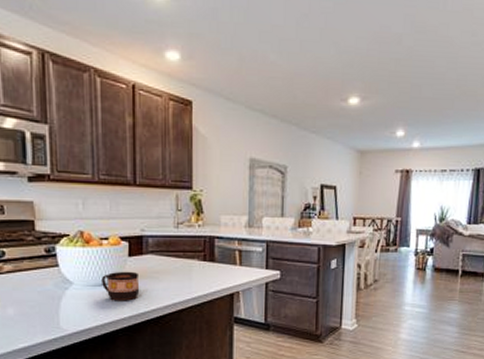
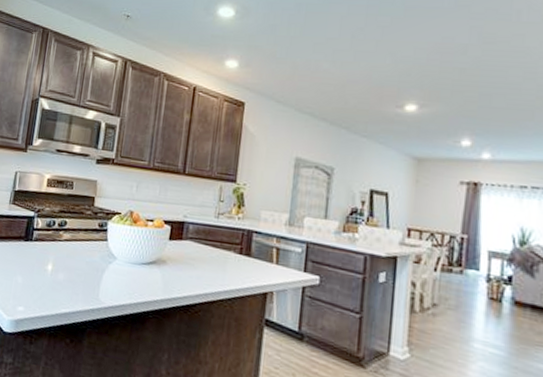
cup: present [102,271,140,301] -> none [141,253,176,283]

